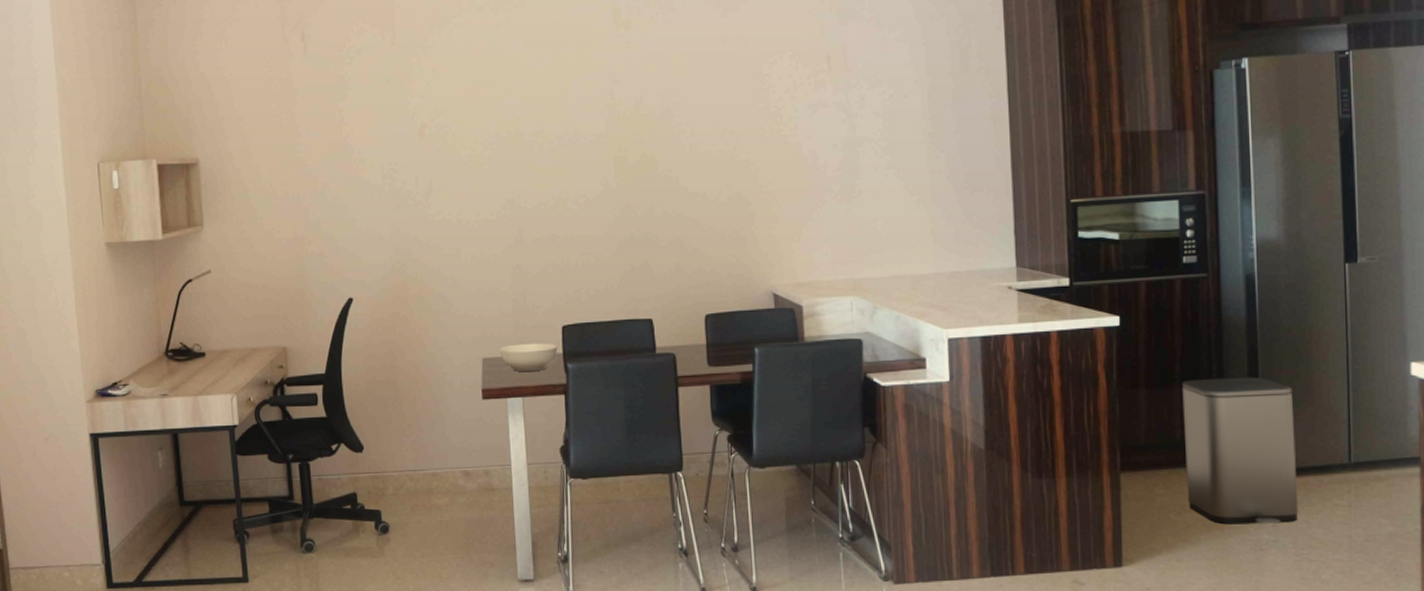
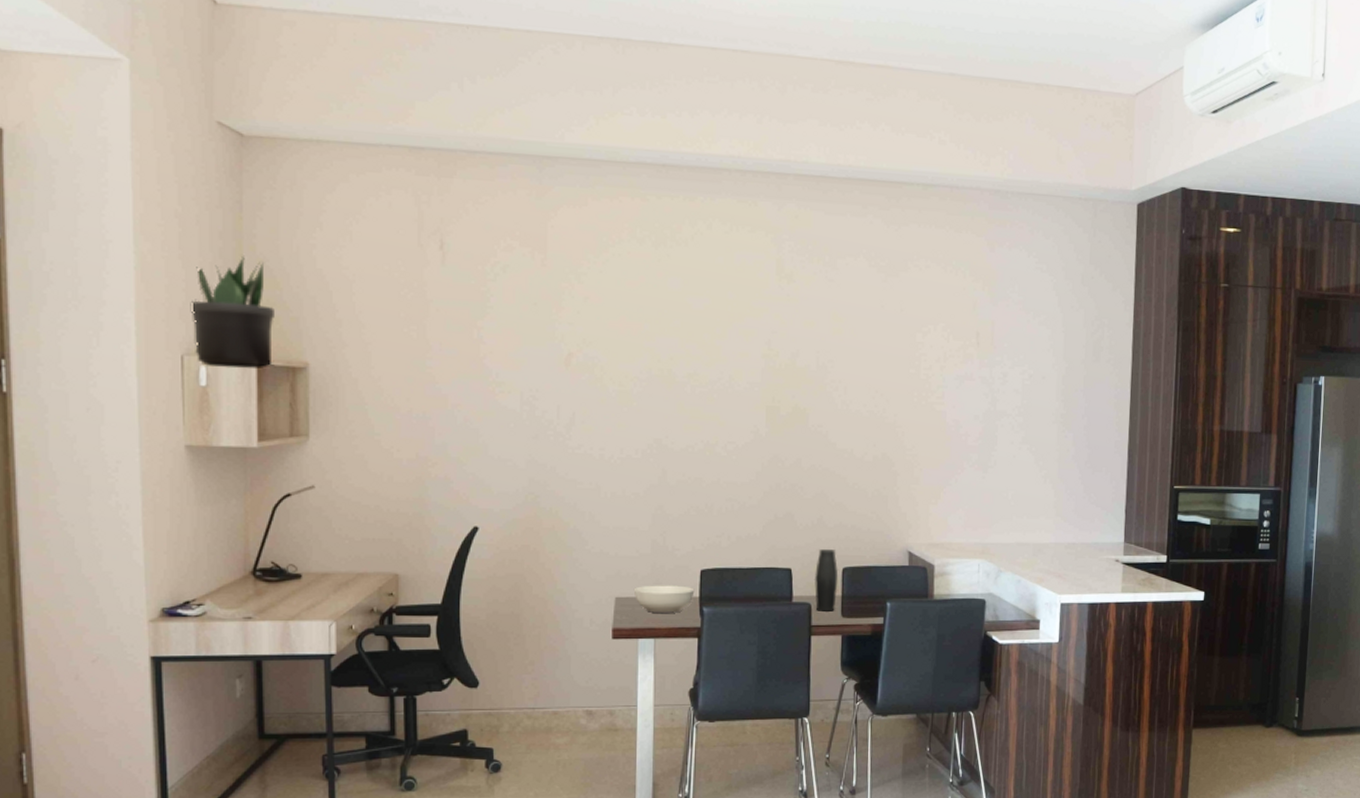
planter: none [102,68,169,171] -> present [190,255,274,369]
vase: none [676,297,702,361] -> present [814,549,839,611]
pedal bin: present [1182,377,1299,525] -> none [1243,650,1331,776]

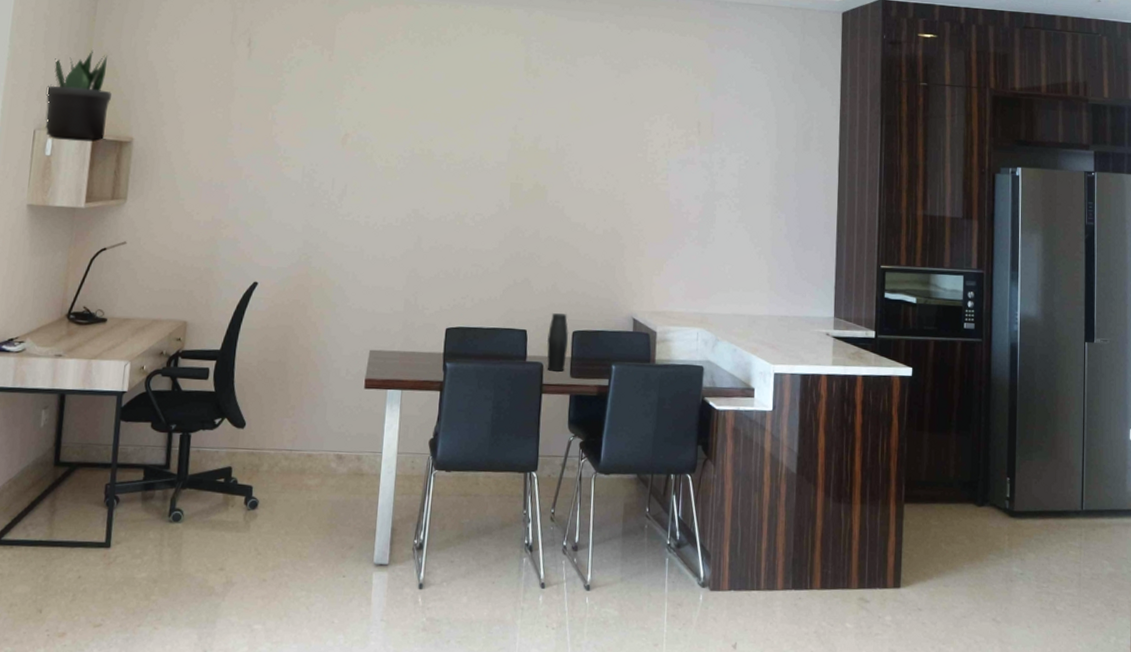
bowl: present [633,585,695,614] -> none [386,340,440,367]

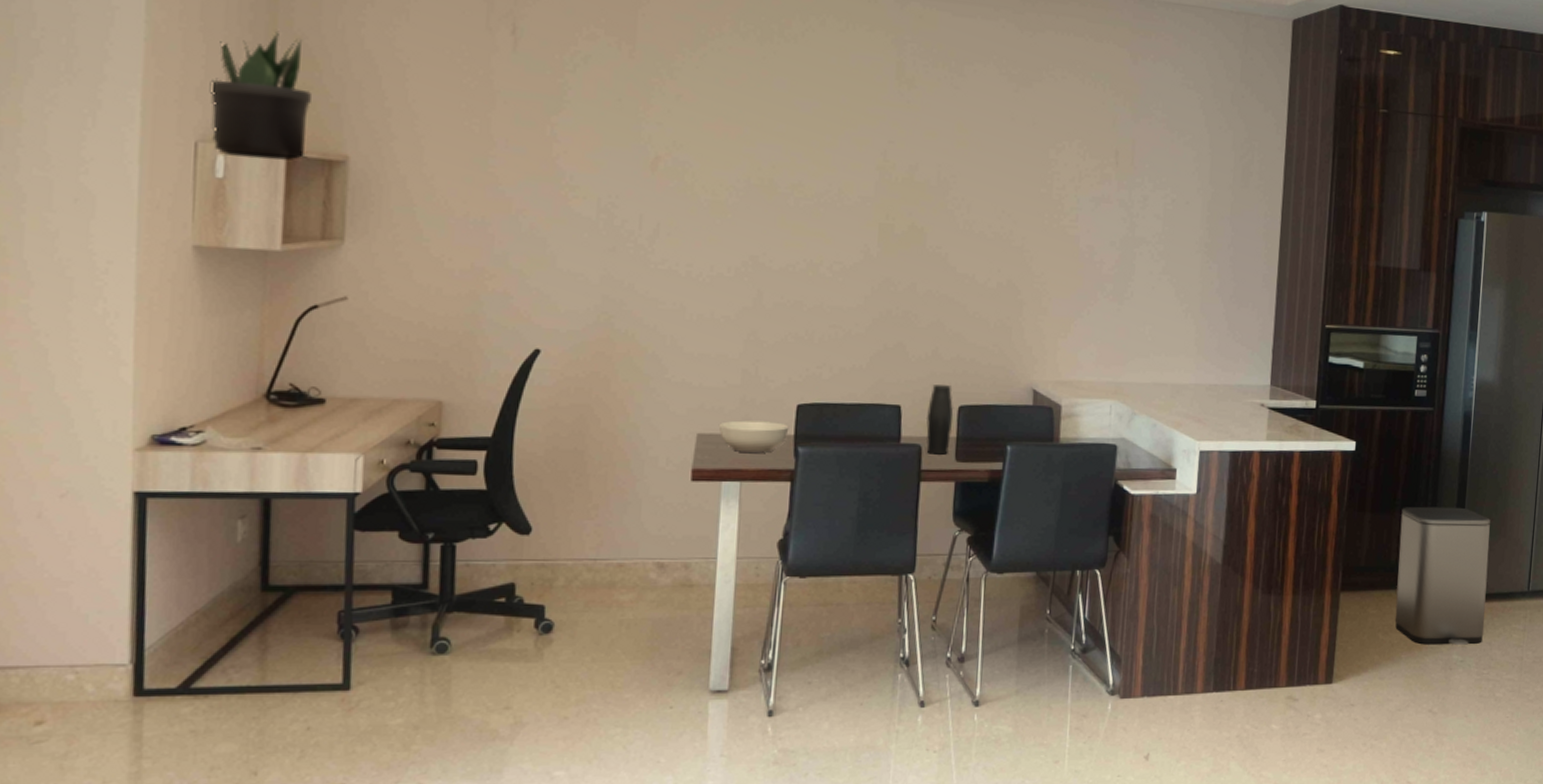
bowl: none [386,340,440,367] -> present [718,420,789,454]
pedal bin: none [956,427,1042,560] -> present [1394,506,1490,646]

